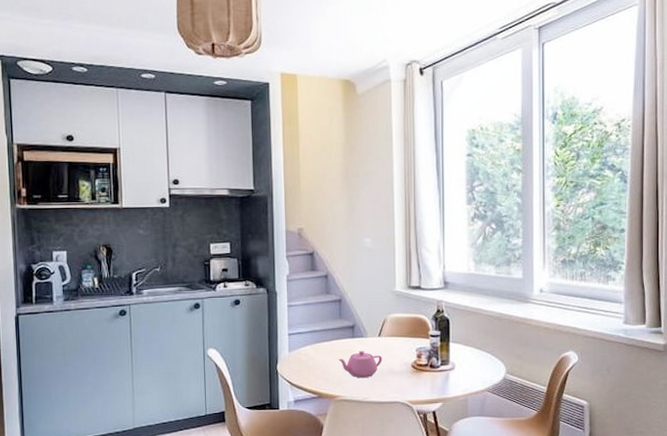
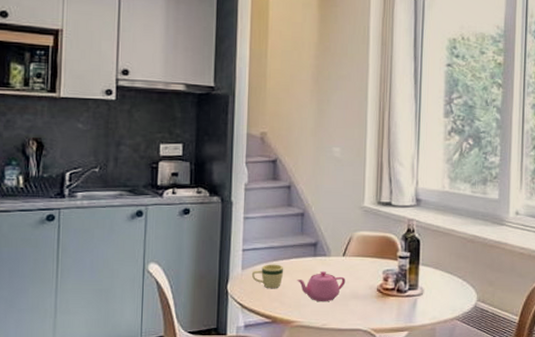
mug: none [297,346,326,368] -> present [251,264,284,289]

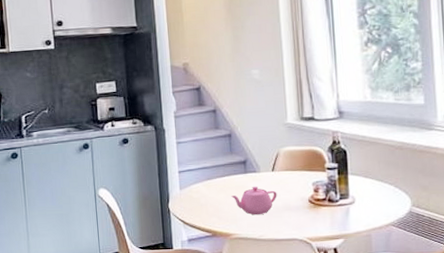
mug: present [251,264,284,289] -> none [189,182,219,206]

